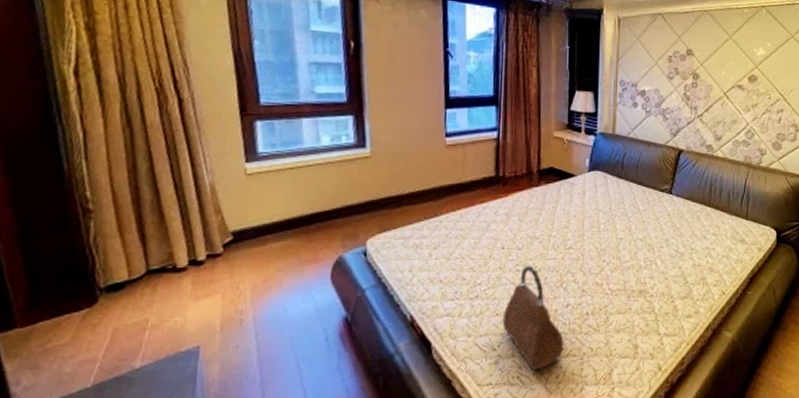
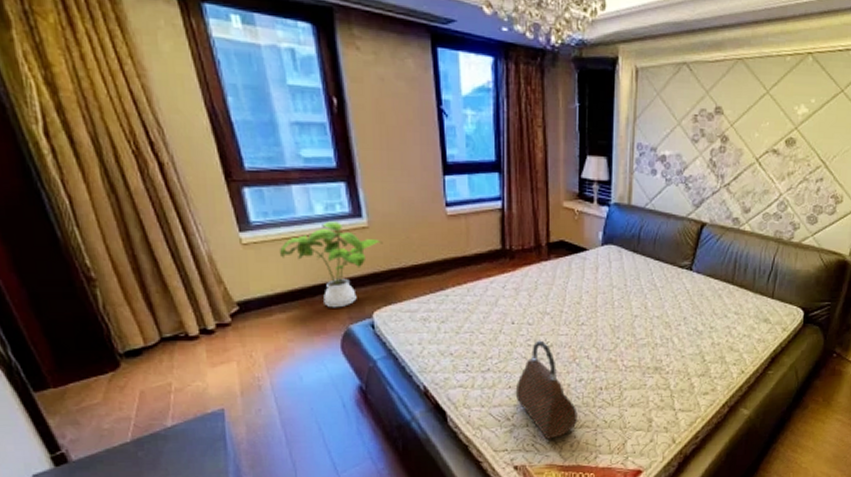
house plant: none [281,151,383,236] -> present [279,221,383,308]

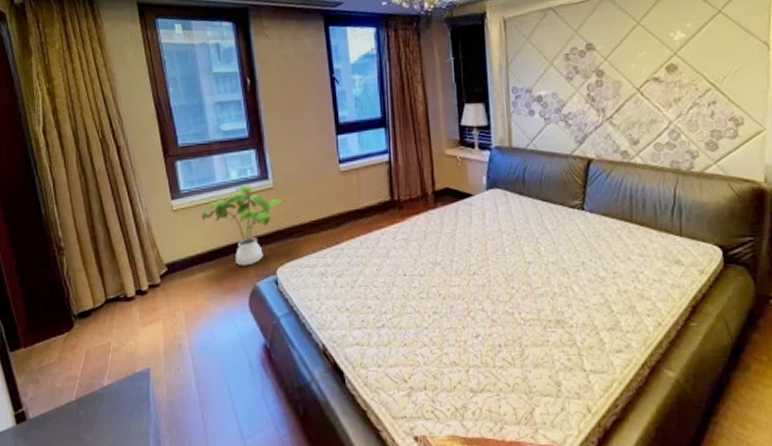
handbag: present [515,340,578,441] -> none [410,292,478,407]

